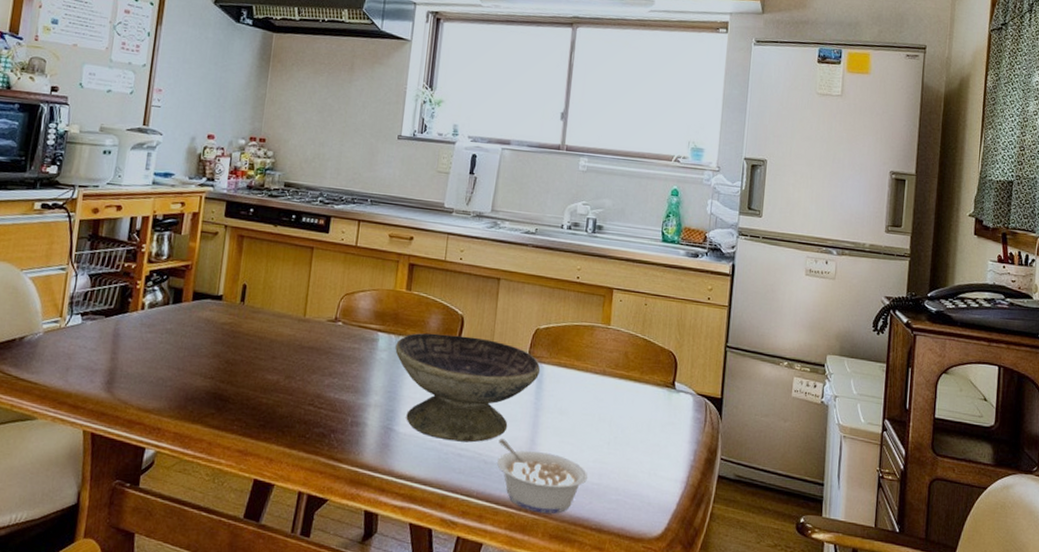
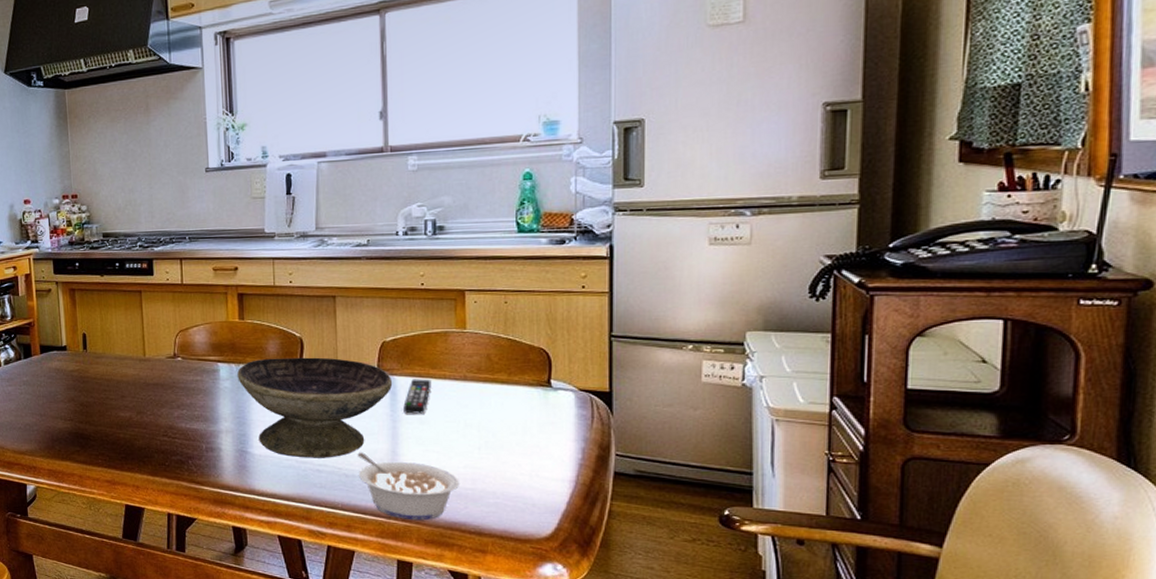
remote control: none [546,368,575,404] -> present [403,379,432,414]

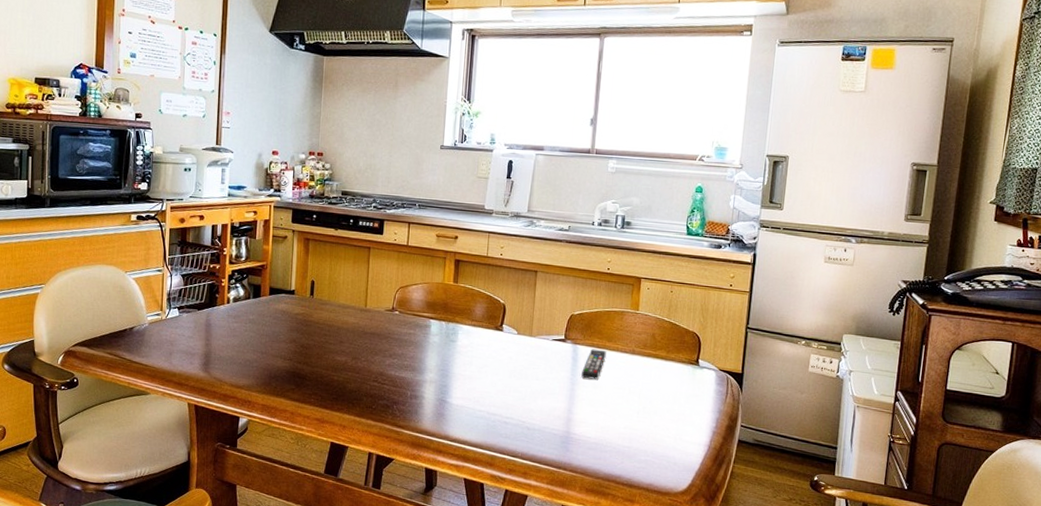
decorative bowl: present [237,357,393,458] -> none [446,319,576,412]
legume: present [357,452,459,520] -> none [539,409,619,471]

